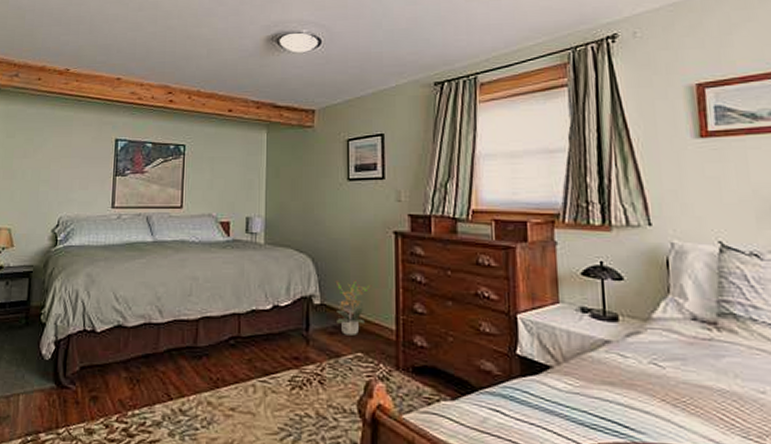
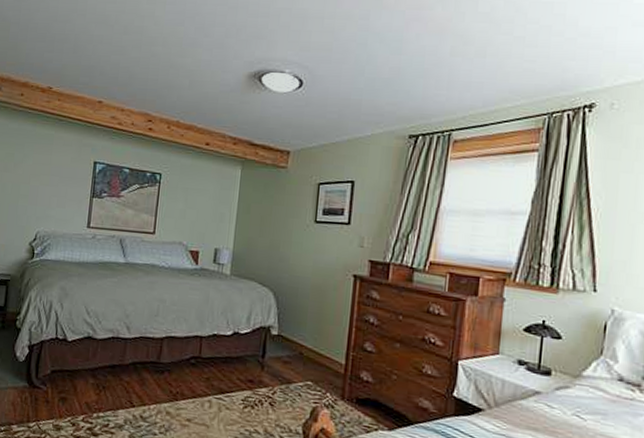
potted plant: present [335,280,372,336] -> none [291,315,327,366]

